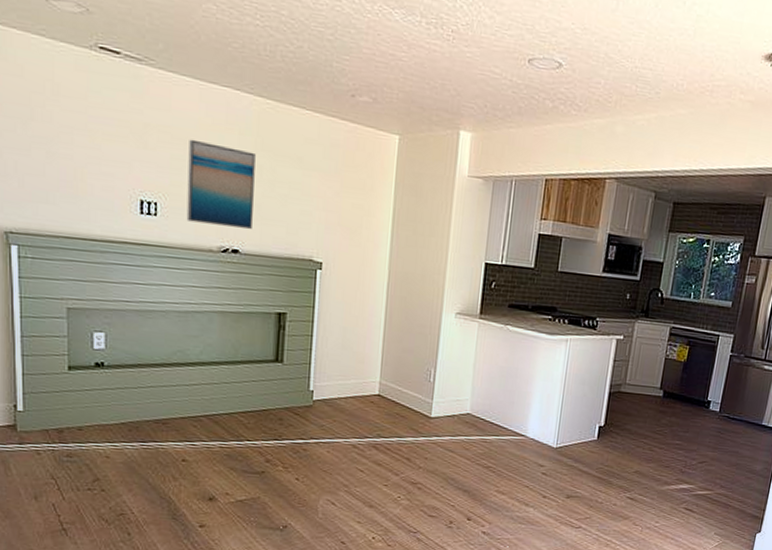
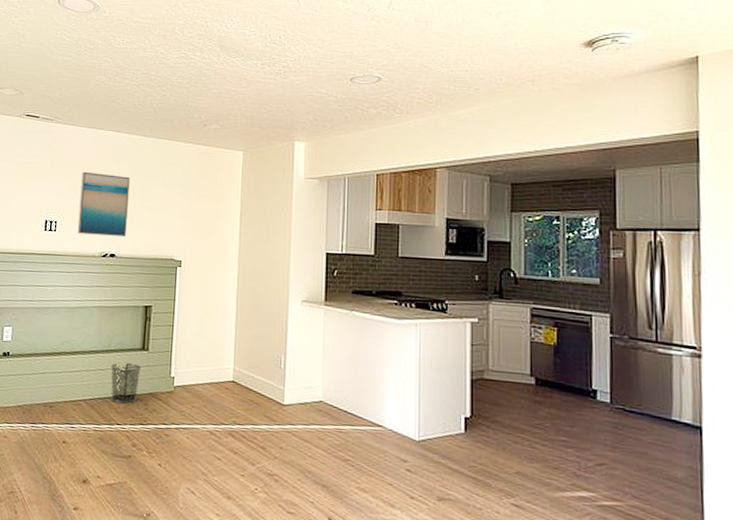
waste bin: none [238,375,274,419] -> present [110,362,141,404]

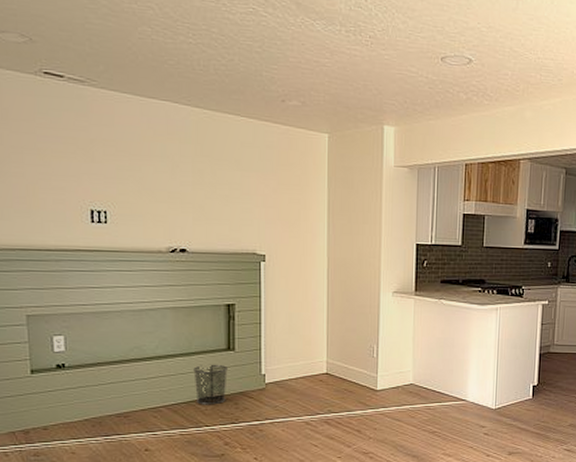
wall art: present [77,171,130,236] -> none [133,150,197,229]

